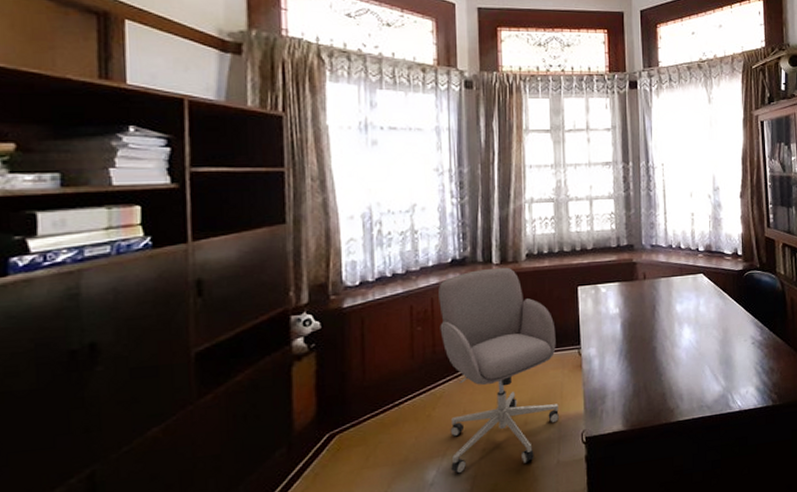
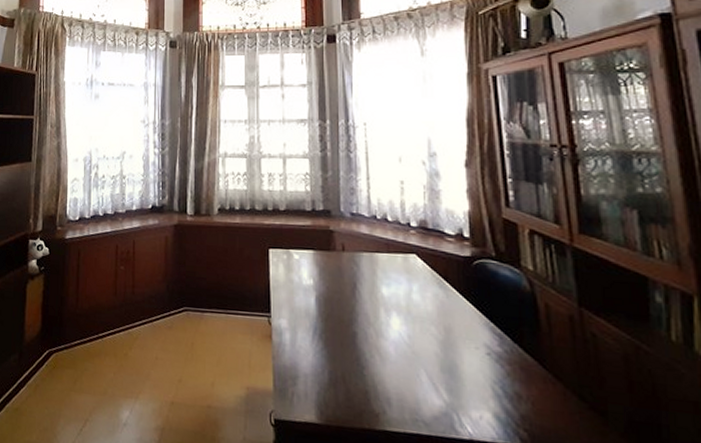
chair: present [438,267,559,474] -> none [139,218,246,430]

